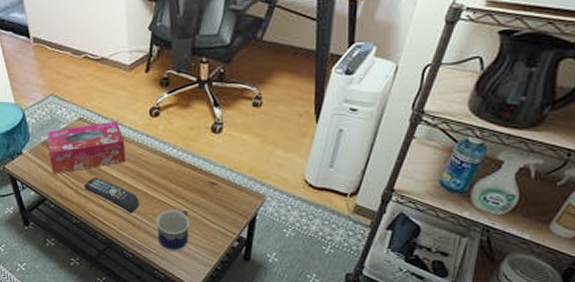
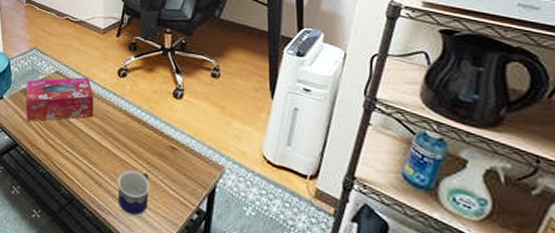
remote control: present [84,177,139,214] -> none [53,128,103,170]

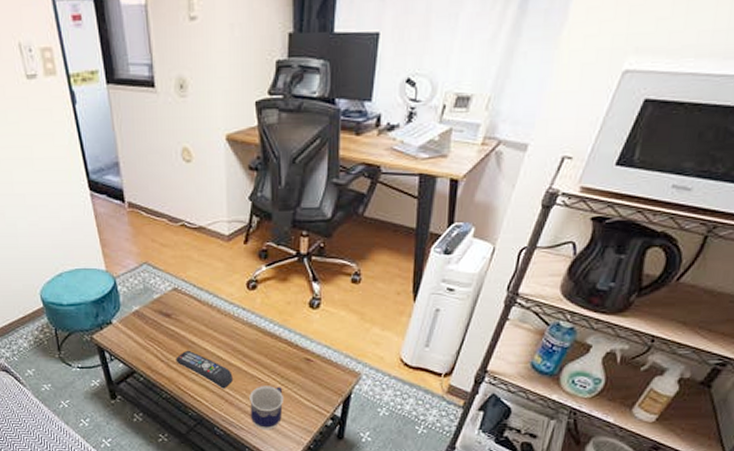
tissue box: present [25,77,94,121] -> none [139,292,221,345]
remote control: none [53,128,103,170] -> present [176,350,233,389]

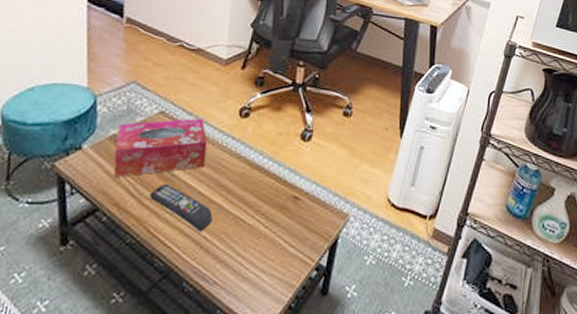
tissue box: none [139,292,221,345] -> present [113,118,208,177]
cup: present [250,386,283,430] -> none [226,228,266,285]

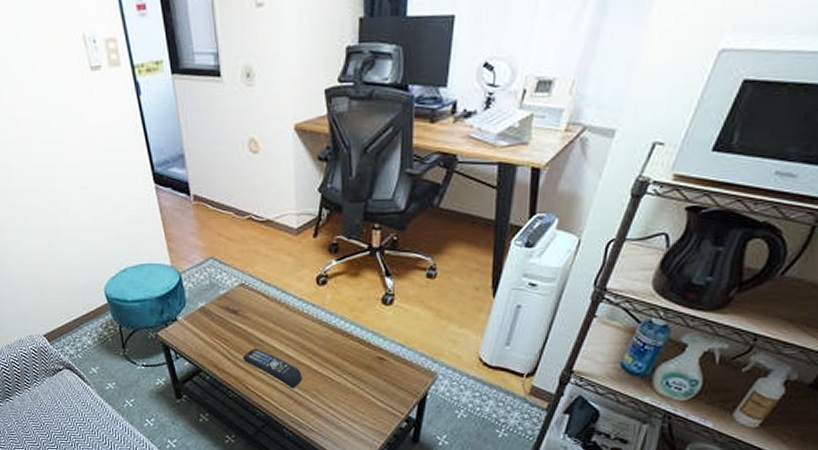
tissue box: present [113,118,208,177] -> none [205,288,289,343]

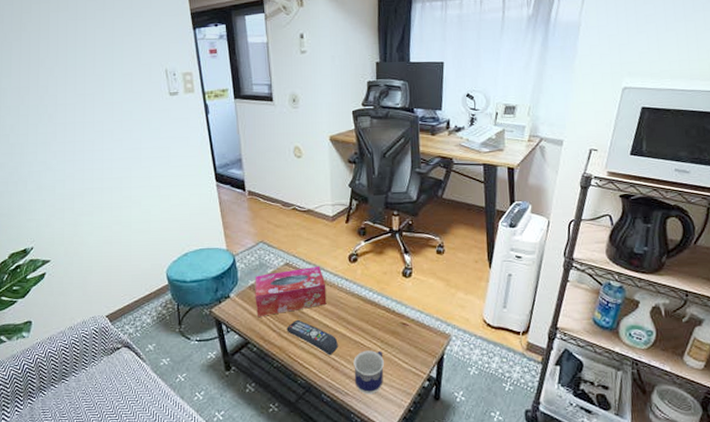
tissue box: none [205,288,289,343] -> present [255,266,327,317]
cup: none [320,385,355,432] -> present [353,350,384,395]

